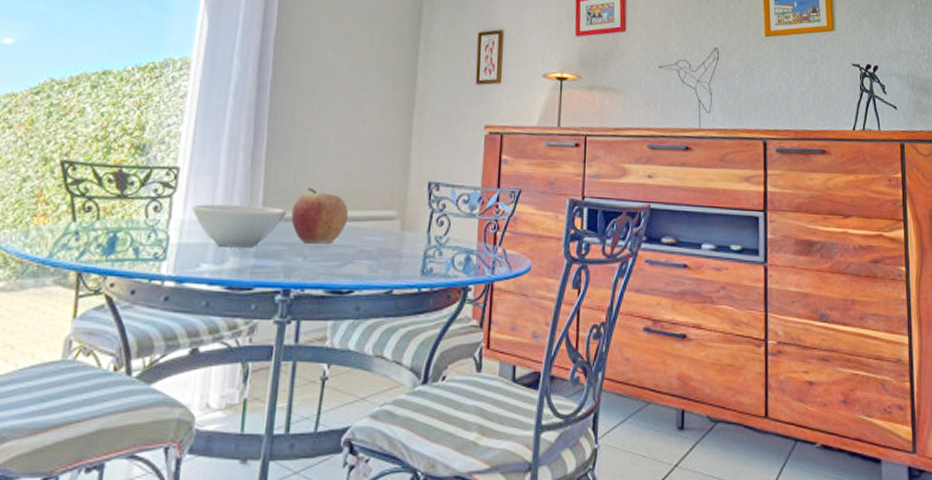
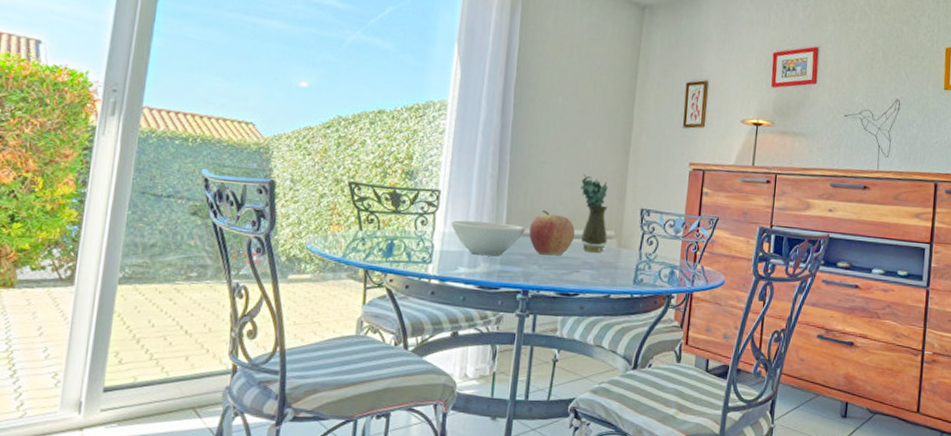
vase: none [354,141,389,240] -> present [579,173,608,254]

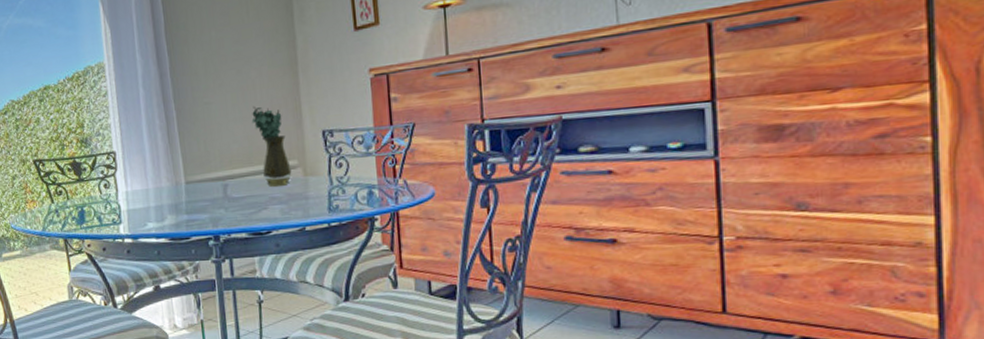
bowl: present [451,220,526,257] -> none [132,172,205,209]
fruit: present [529,210,575,256] -> none [208,152,256,198]

